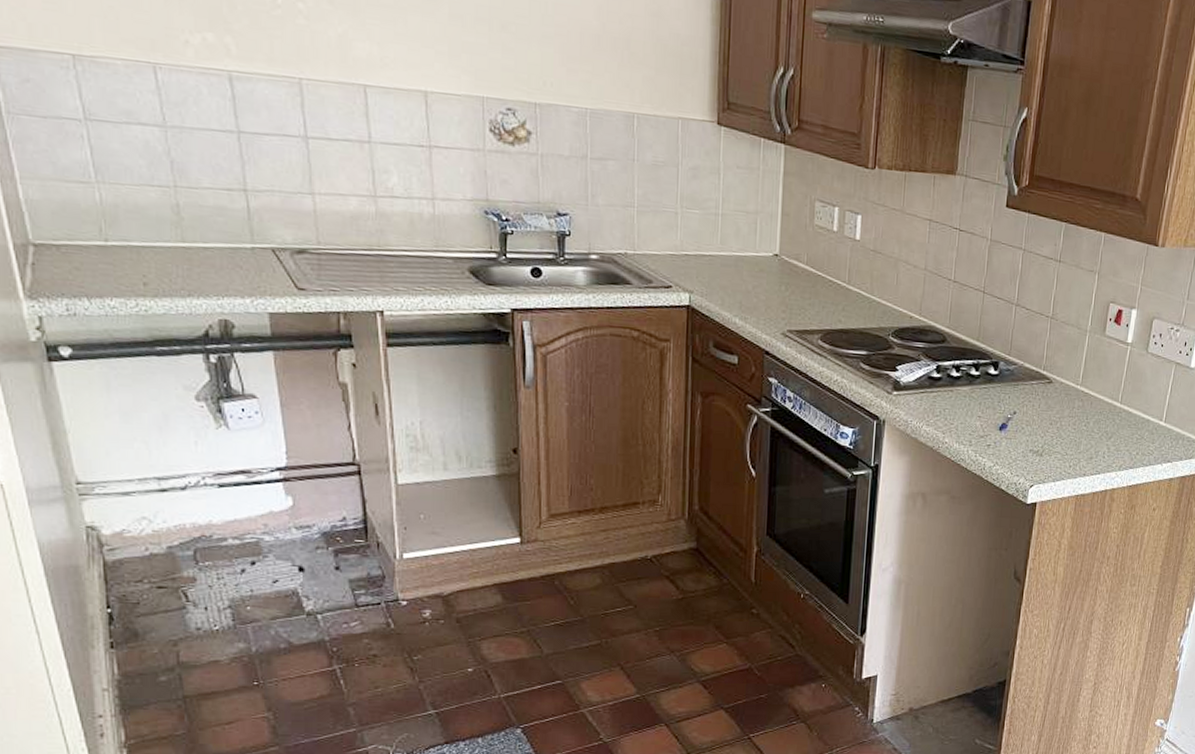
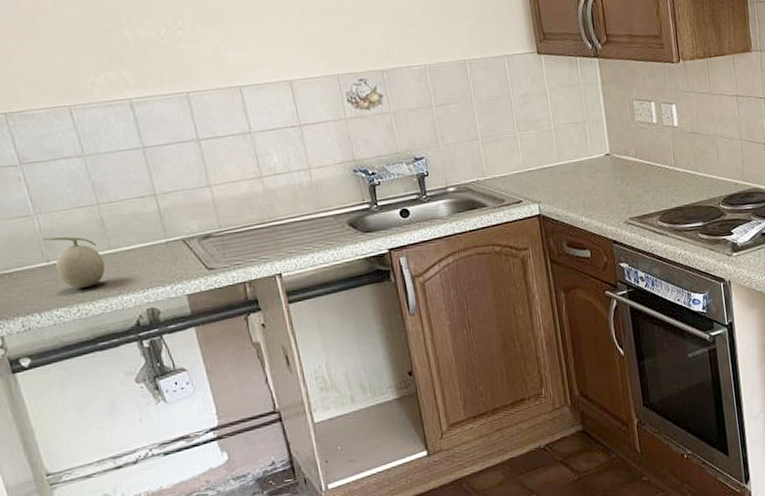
fruit: none [104,213,175,281] -> present [43,236,105,288]

